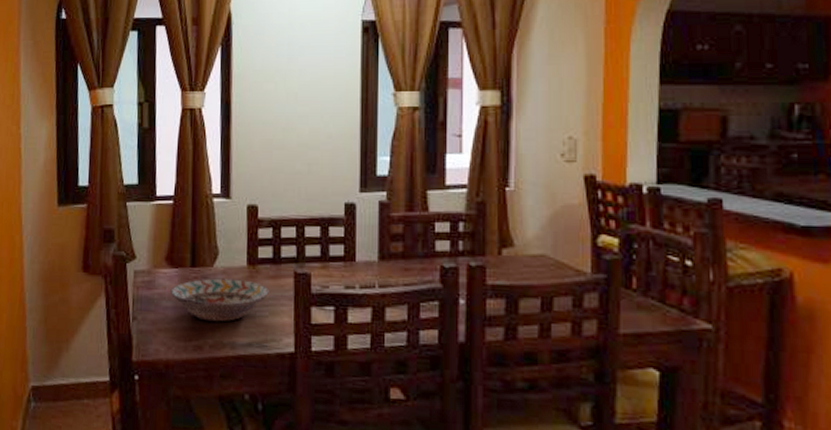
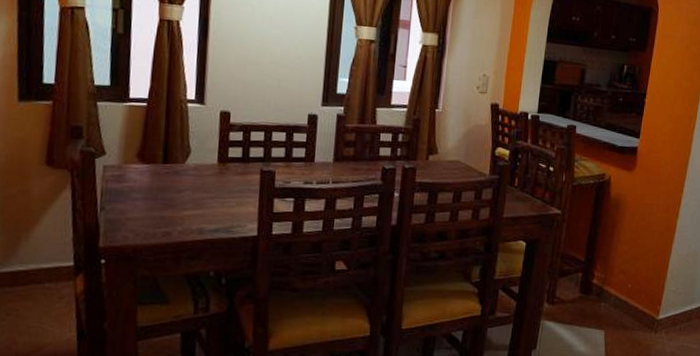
decorative bowl: present [170,278,269,322] -> none [141,173,237,212]

